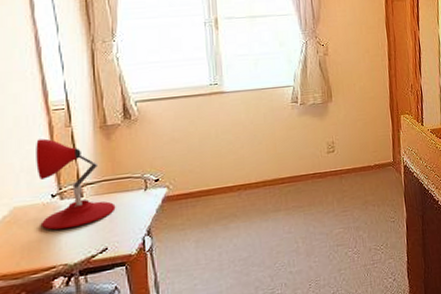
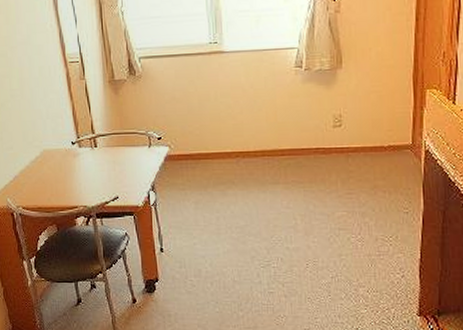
desk lamp: present [36,138,116,230] -> none [57,89,124,175]

